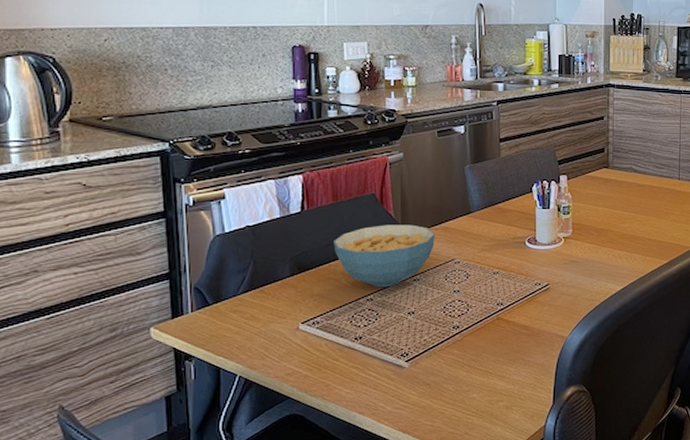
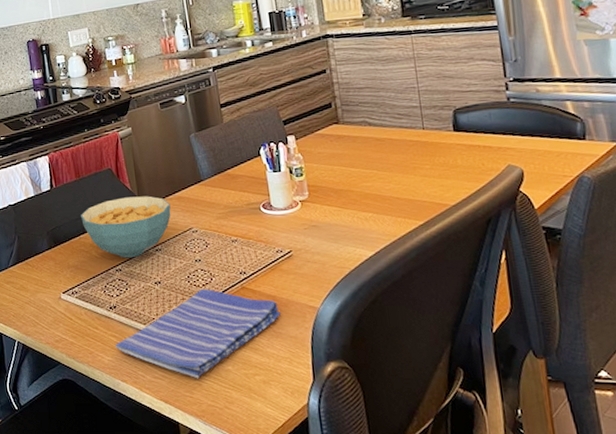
dish towel: none [355,319,532,408] -> present [114,289,282,379]

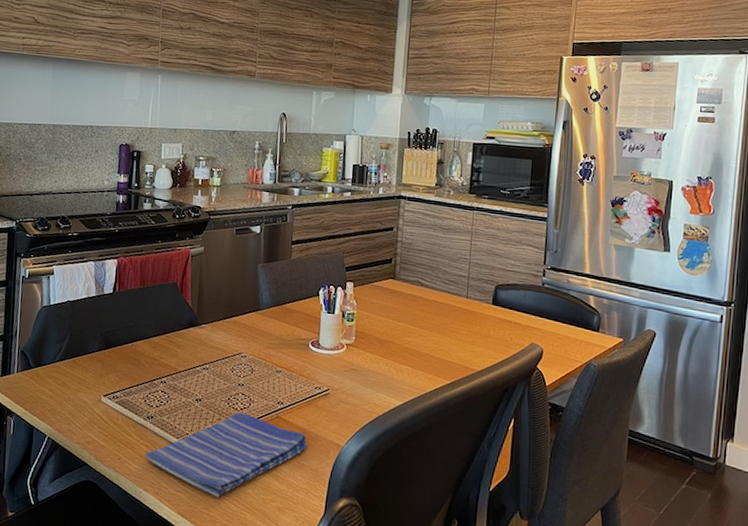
cereal bowl: present [81,196,171,258] -> none [137,312,226,373]

